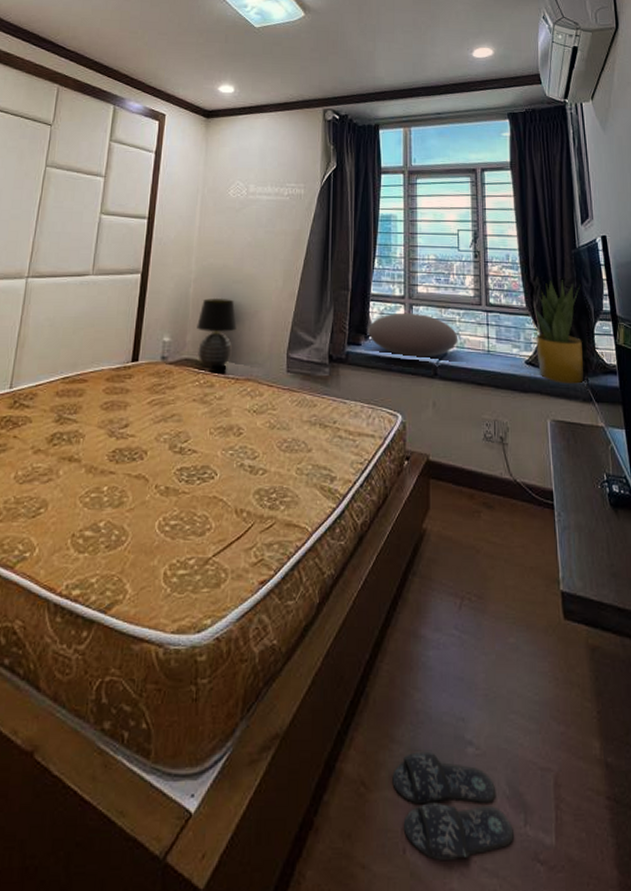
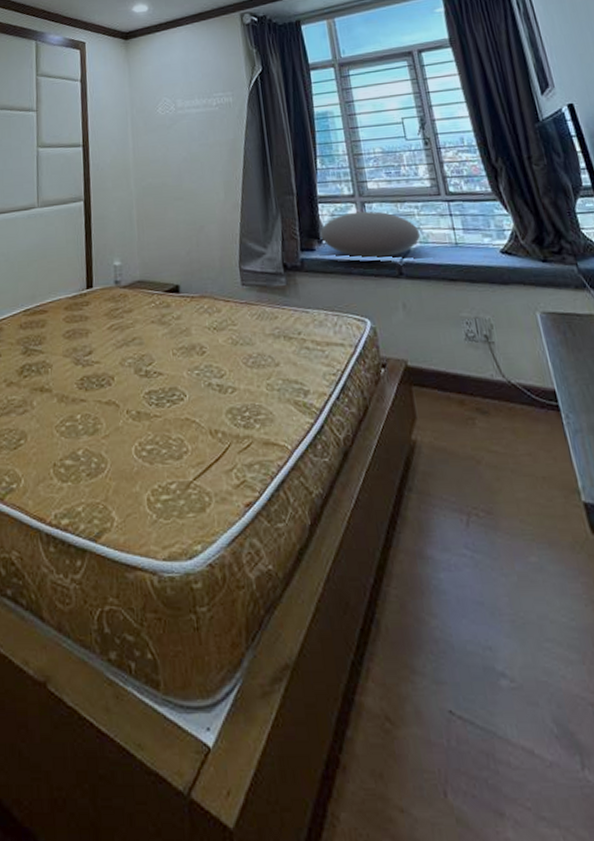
table lamp: present [197,297,237,369] -> none [144,216,184,289]
slippers: present [392,751,514,861] -> none [419,684,571,807]
planter: present [534,280,584,384] -> none [501,158,572,271]

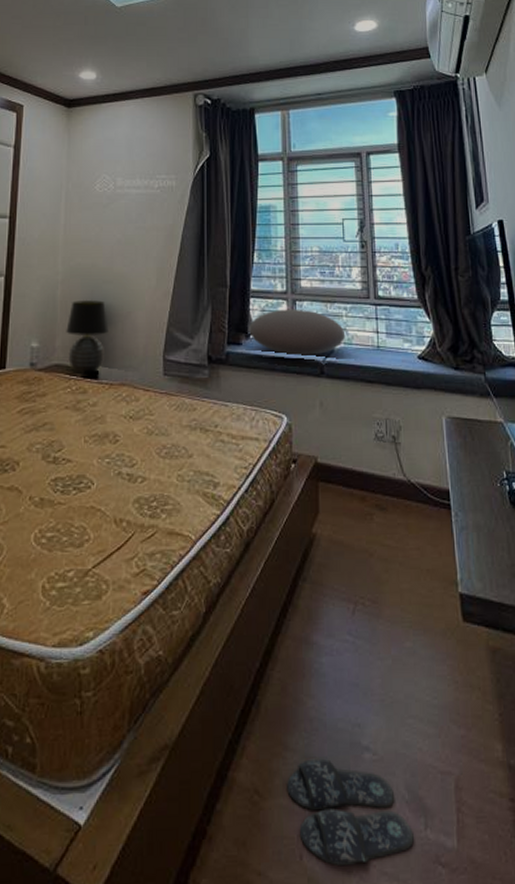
table lamp: none [144,216,184,289] -> present [66,299,109,375]
slippers: none [419,684,571,807] -> present [287,758,414,867]

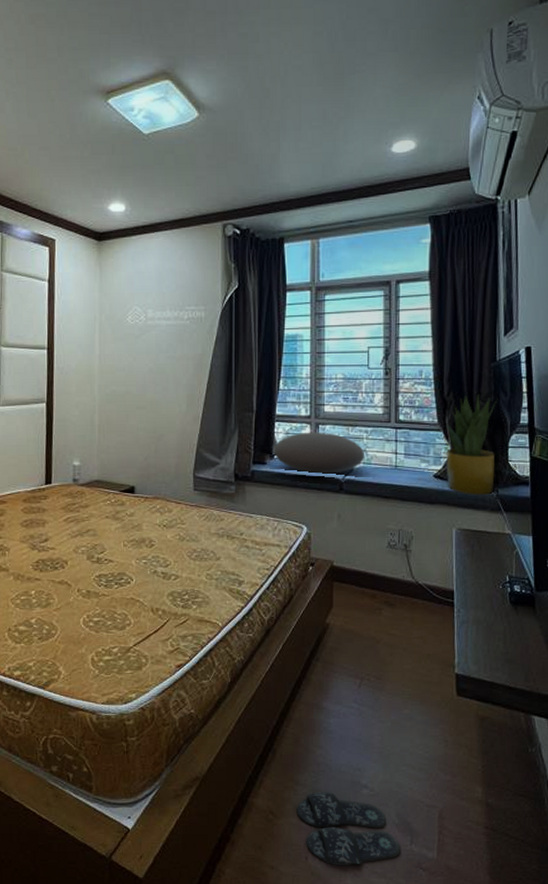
table lamp: present [66,299,109,375] -> none [104,423,143,489]
planter: none [426,269,481,378] -> present [446,394,497,495]

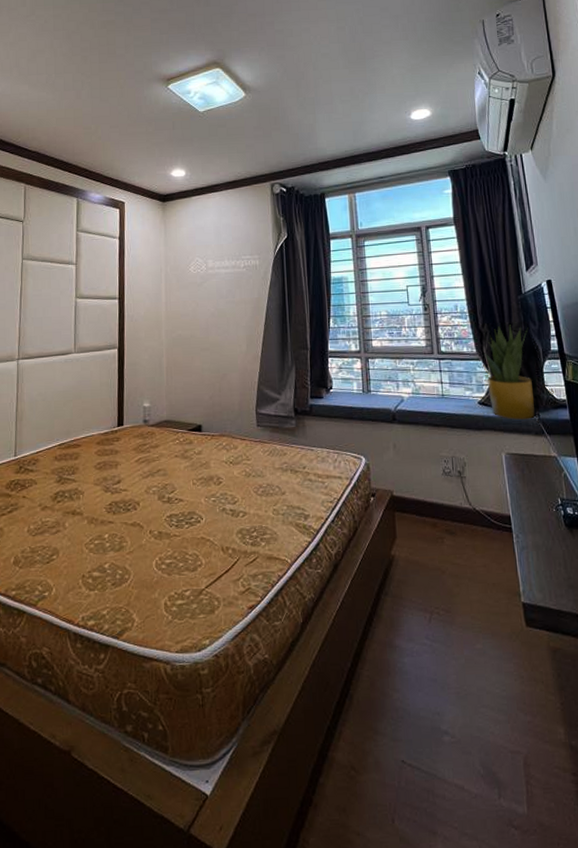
cushion: present [273,432,365,474] -> none [328,365,414,406]
slippers: present [297,791,401,866] -> none [378,740,489,828]

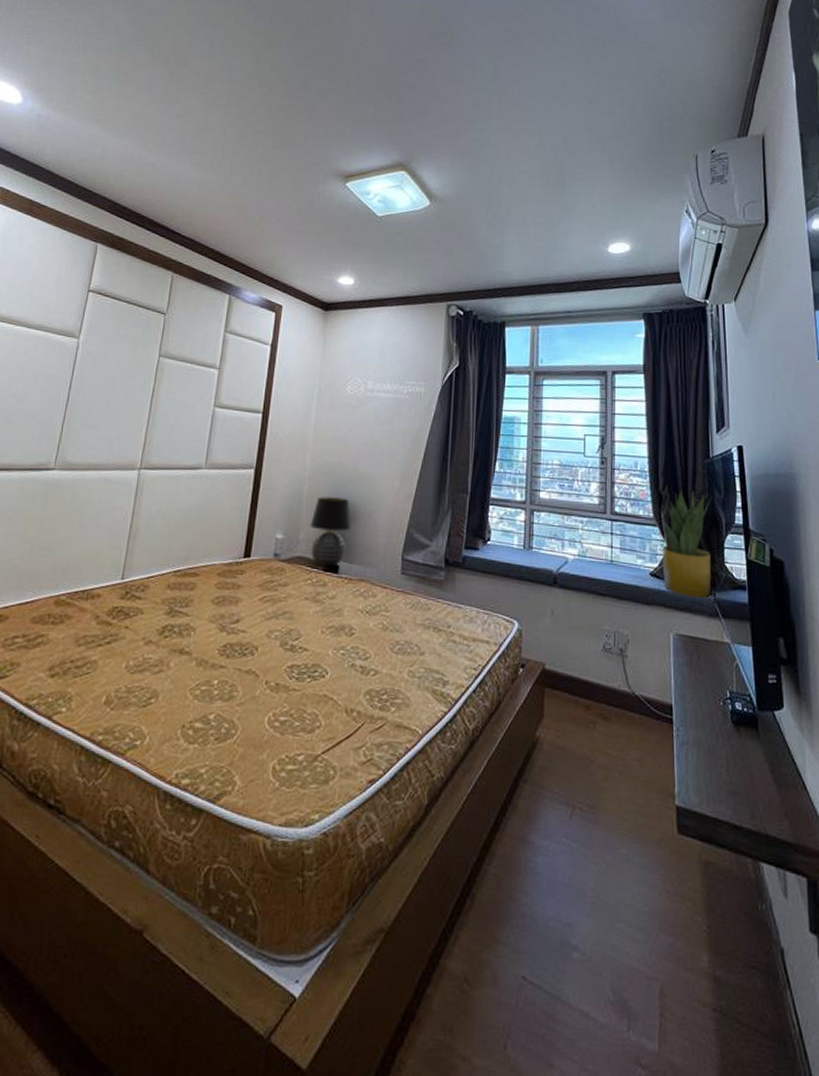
table lamp: none [172,365,208,428] -> present [310,496,351,569]

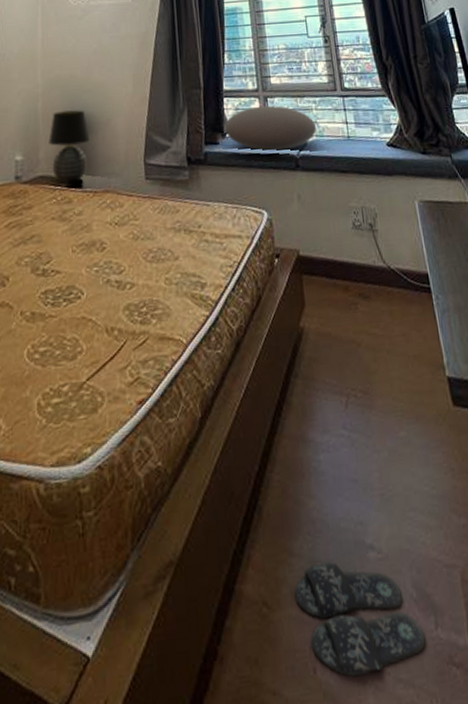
cushion: none [486,518,581,565] -> present [224,105,317,151]
slippers: none [496,953,616,1059] -> present [294,561,426,677]
planter: present [662,490,712,598] -> none [390,57,447,163]

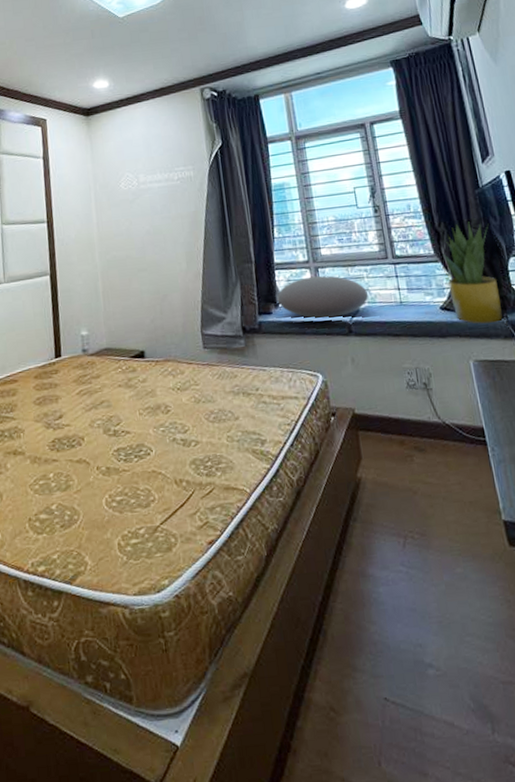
table lamp: present [49,109,90,185] -> none [110,287,149,355]
slippers: present [294,561,426,677] -> none [359,676,483,770]
planter: none [390,57,447,163] -> present [443,221,503,324]

